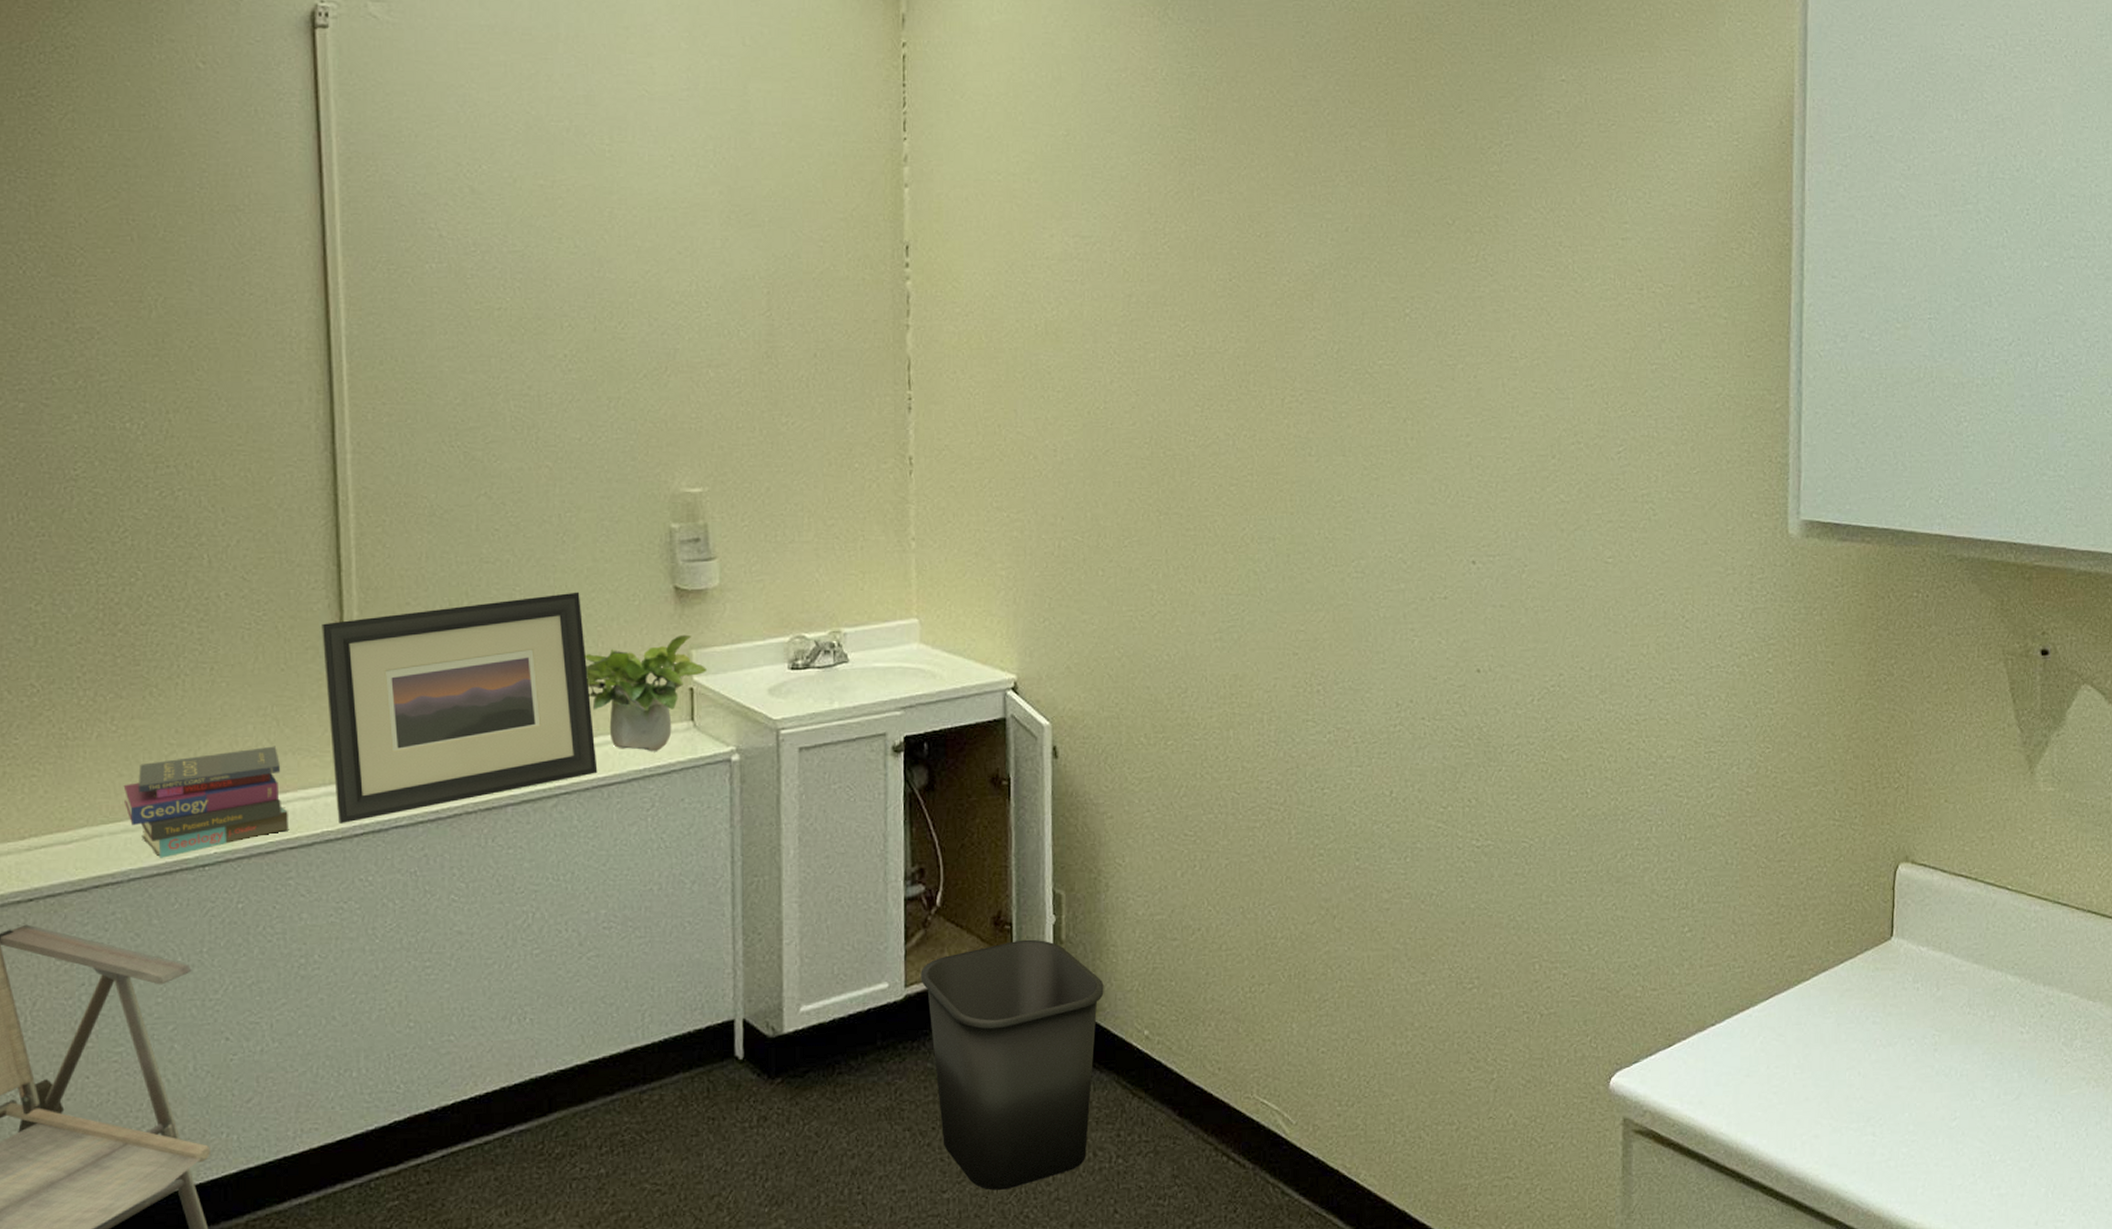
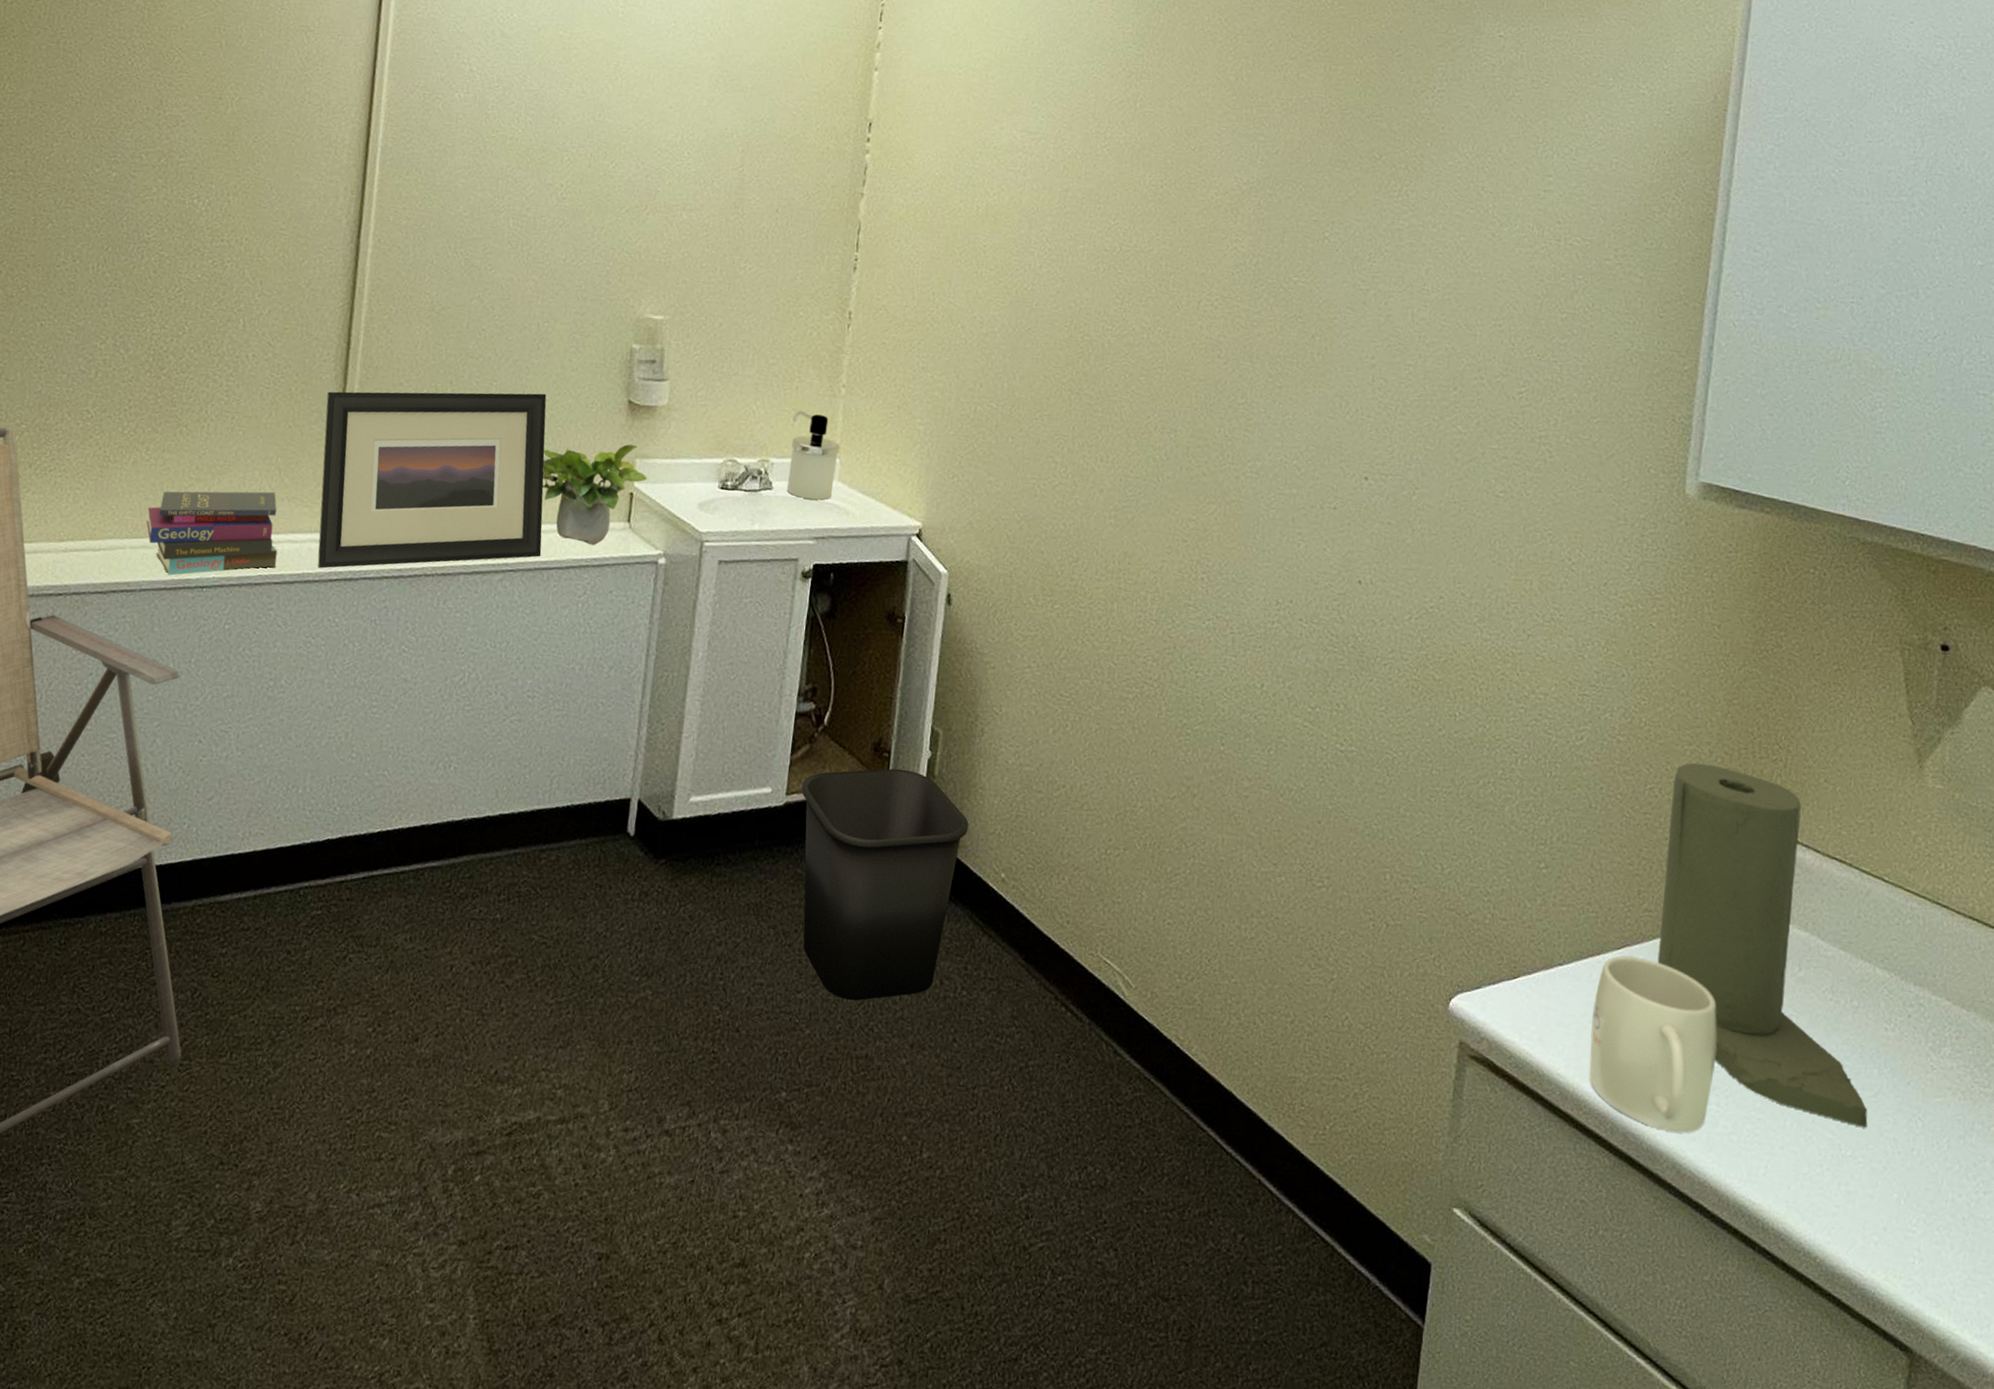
soap dispenser: none [861,572,918,667] -> present [786,410,841,500]
mug: none [1747,1004,1867,1169] -> present [1589,956,1718,1133]
paper towel: none [1803,802,2012,1131] -> present [1657,763,1868,1128]

